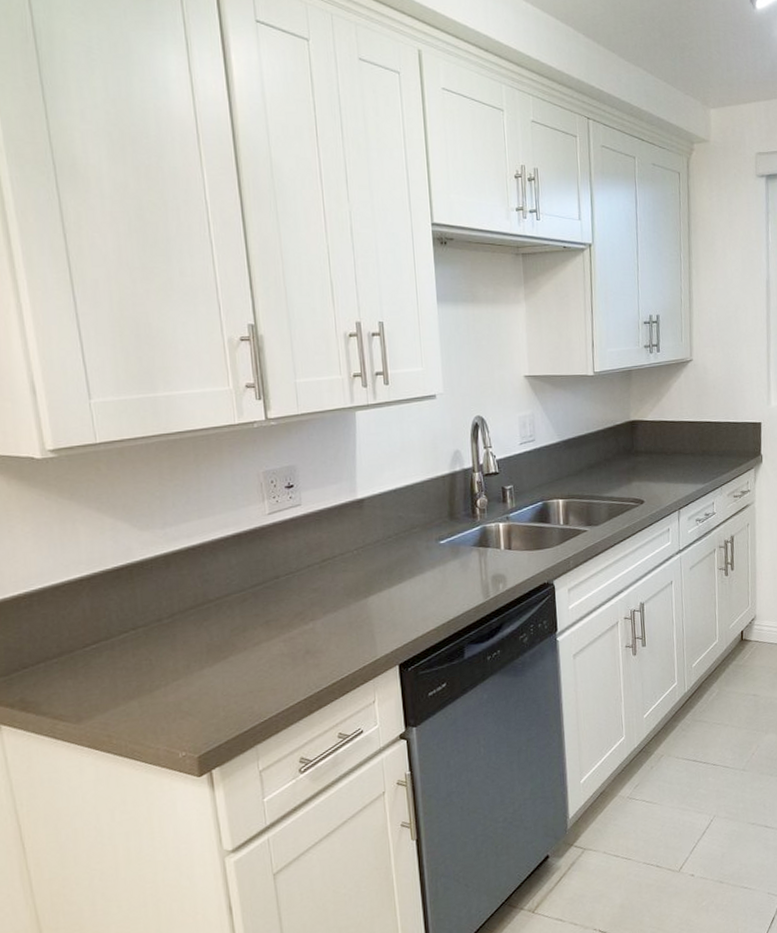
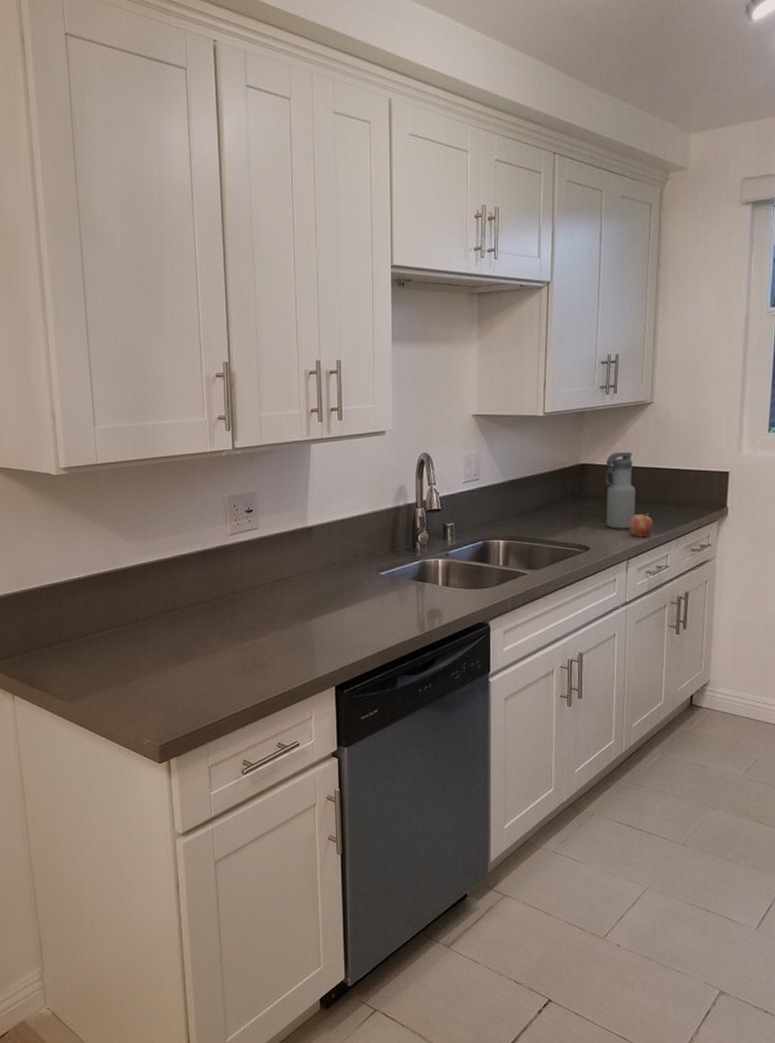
water bottle: none [654,408,683,482] -> present [605,452,636,529]
fruit: none [677,465,700,487] -> present [628,513,653,537]

